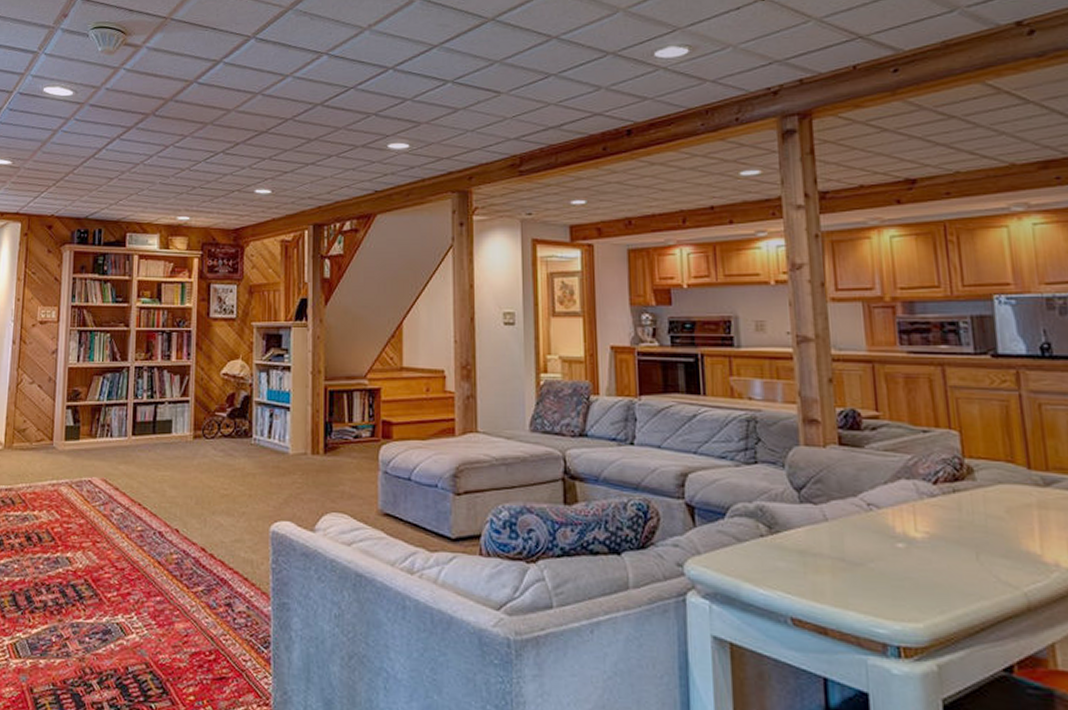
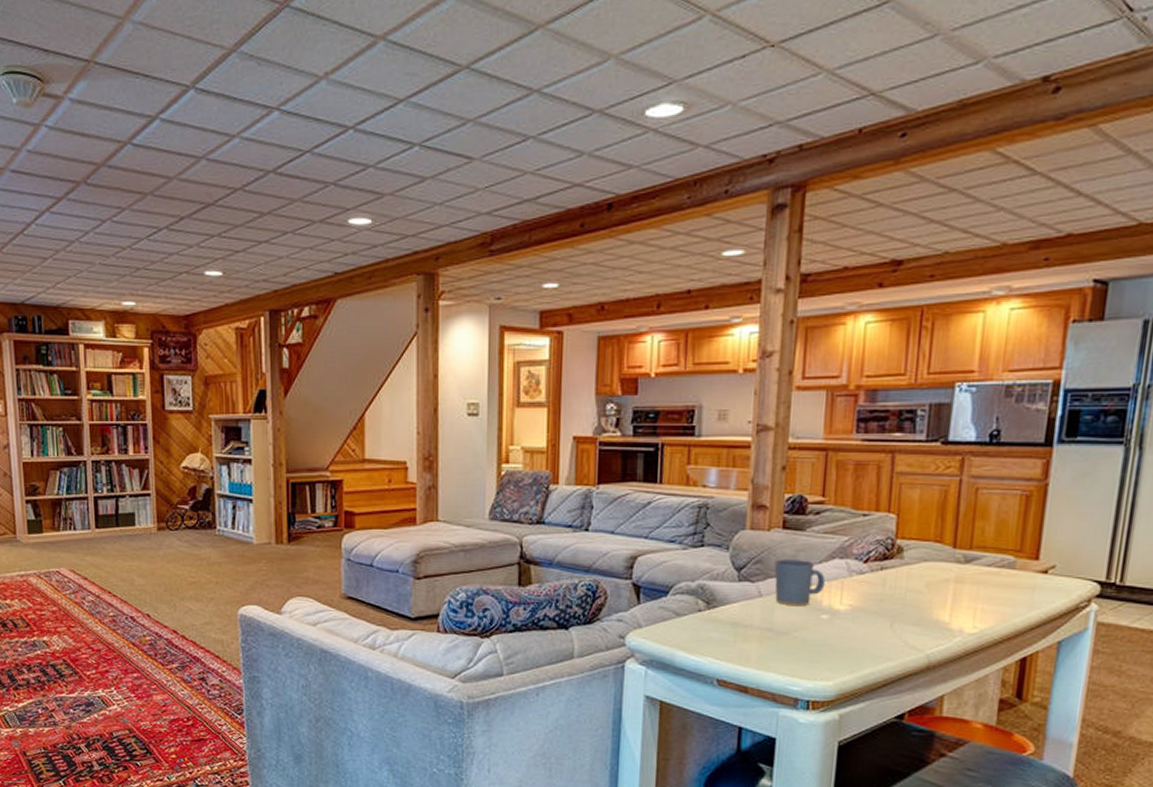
mug: none [836,479,895,532] -> present [774,559,826,605]

